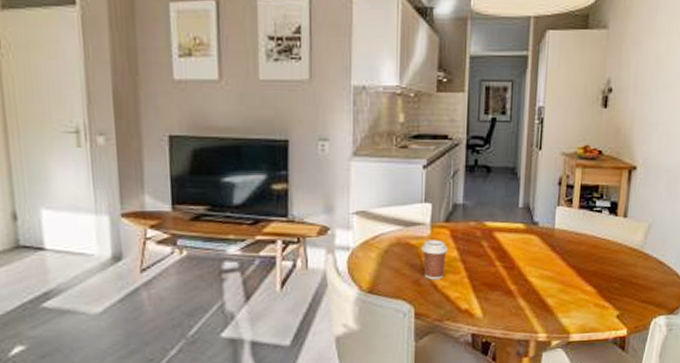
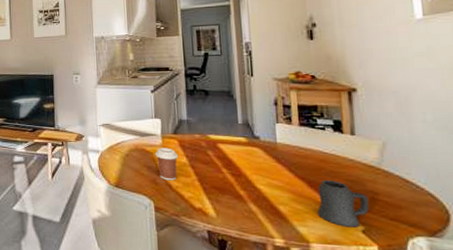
mug: none [581,266,627,315] -> present [317,179,369,229]

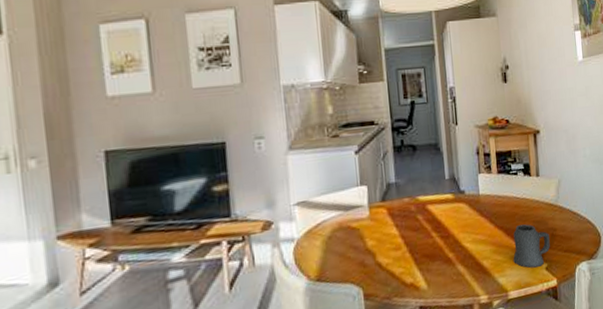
coffee cup: present [155,148,179,181] -> none [362,219,388,260]

